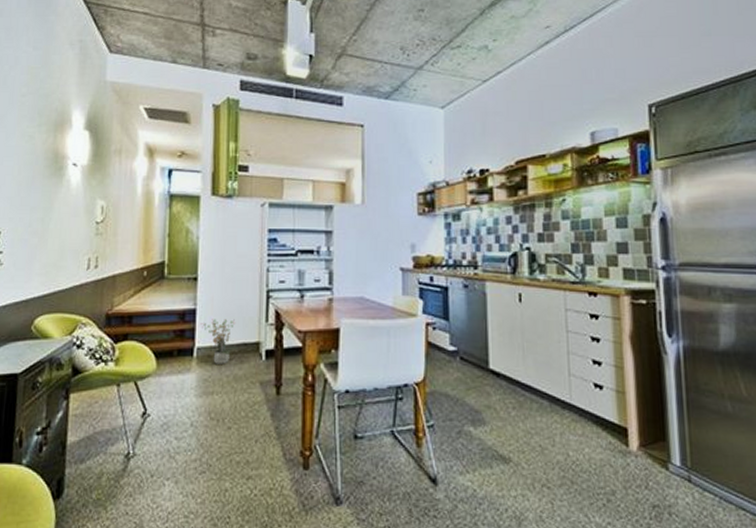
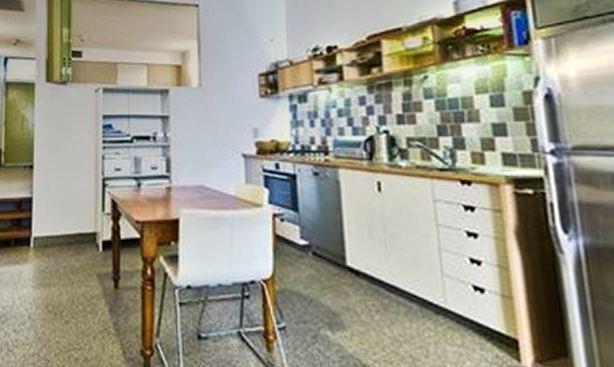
potted plant: present [201,319,238,364] -> none [37,208,74,255]

